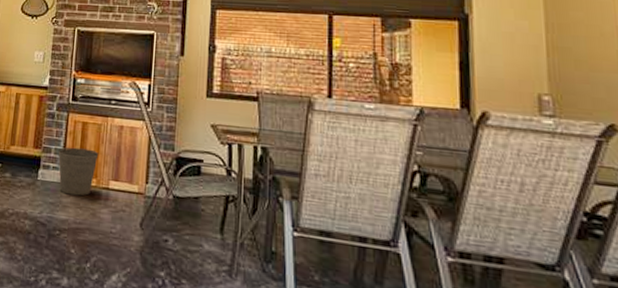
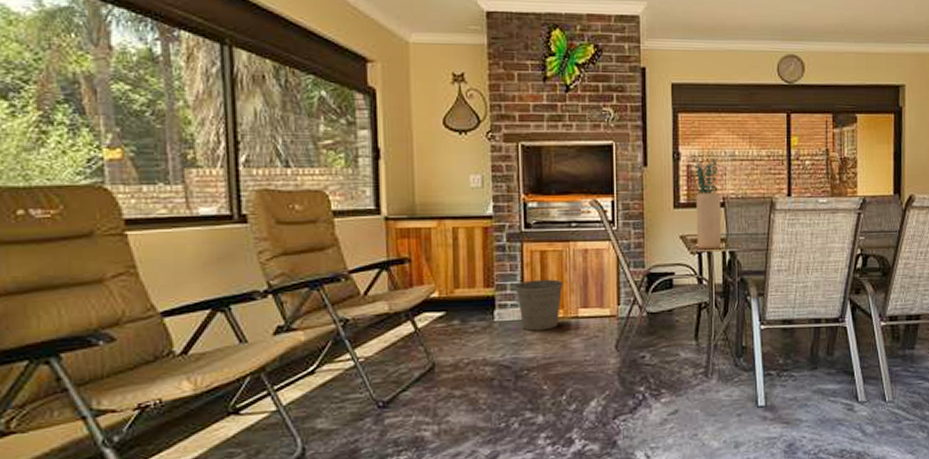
vase: none [228,52,255,143] -> present [695,158,722,250]

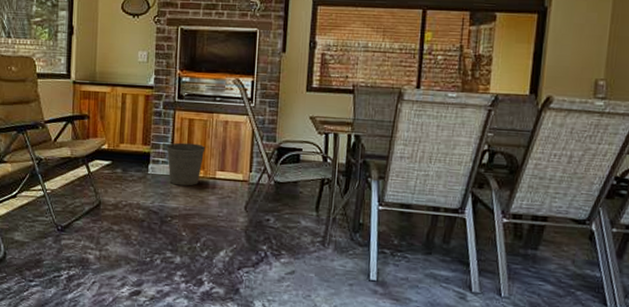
vase: present [695,158,722,250] -> none [325,48,351,132]

